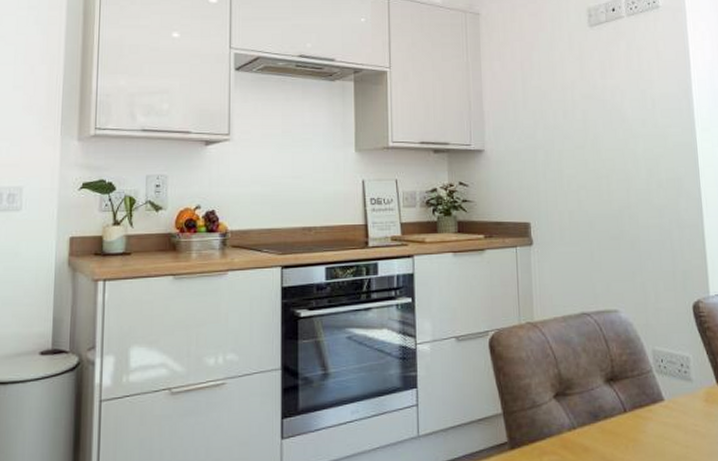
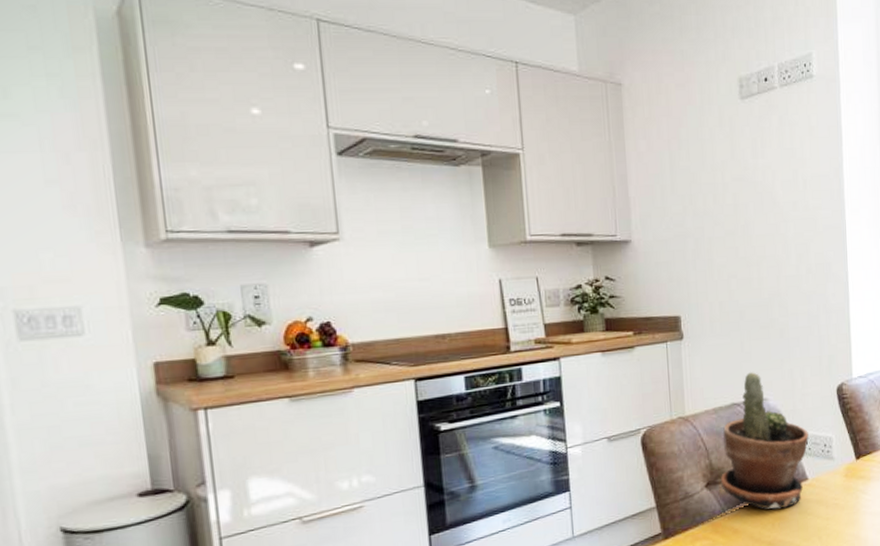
potted plant: none [569,282,664,429] -> present [720,372,809,509]

